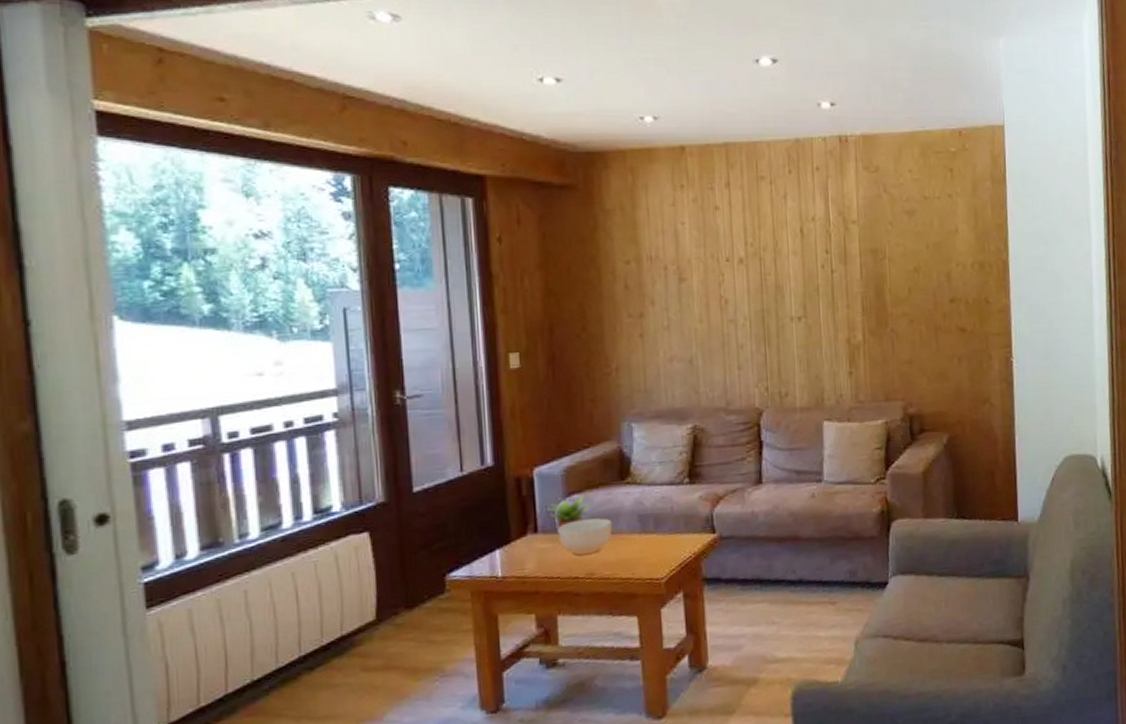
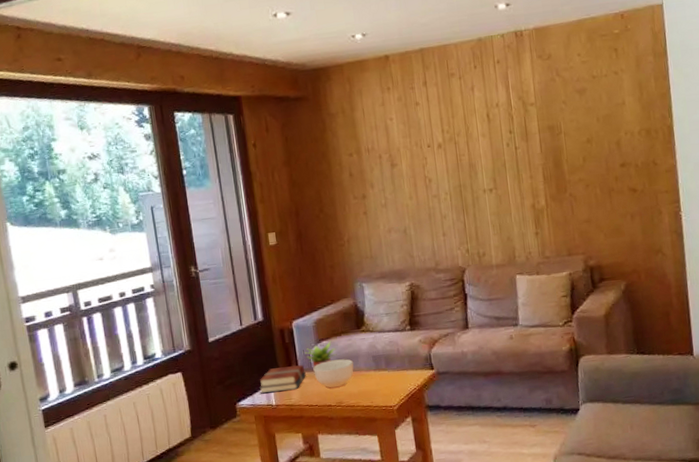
books: none [480,525,547,562] -> present [259,365,306,394]

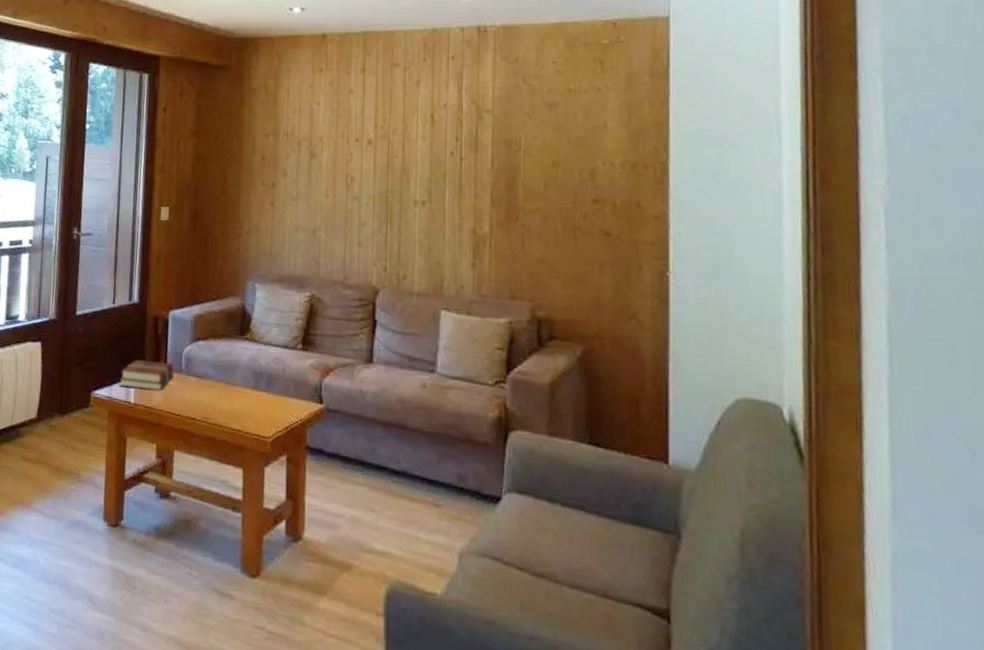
succulent plant: present [303,341,337,367] -> none [175,342,213,369]
bowl: present [313,358,354,389] -> none [182,365,231,400]

